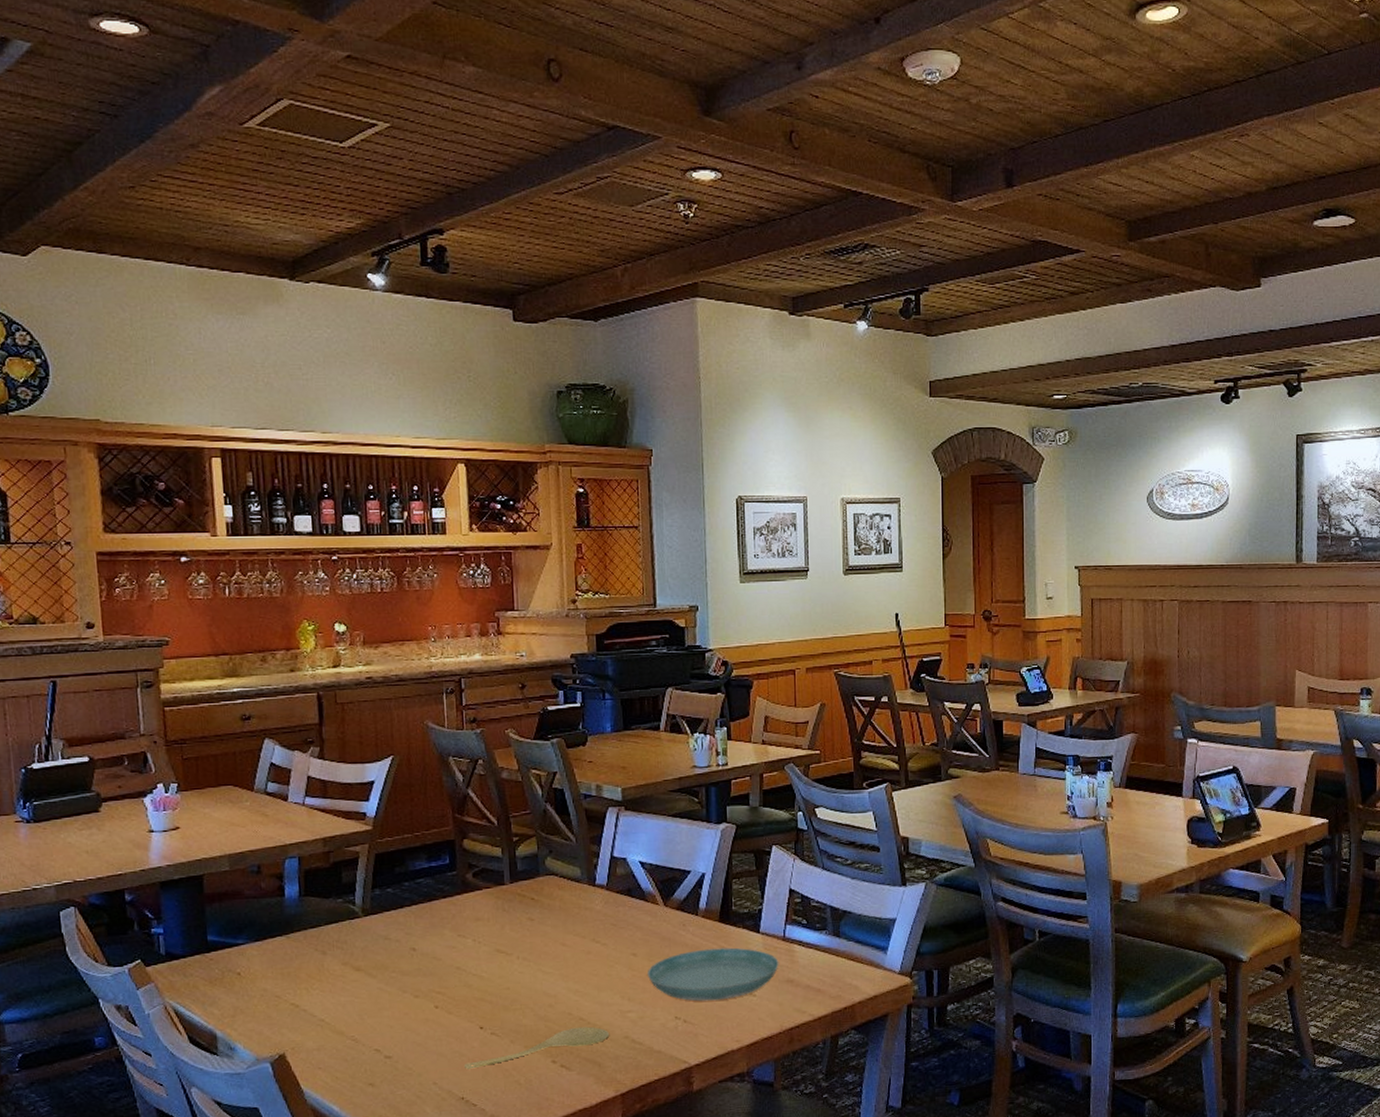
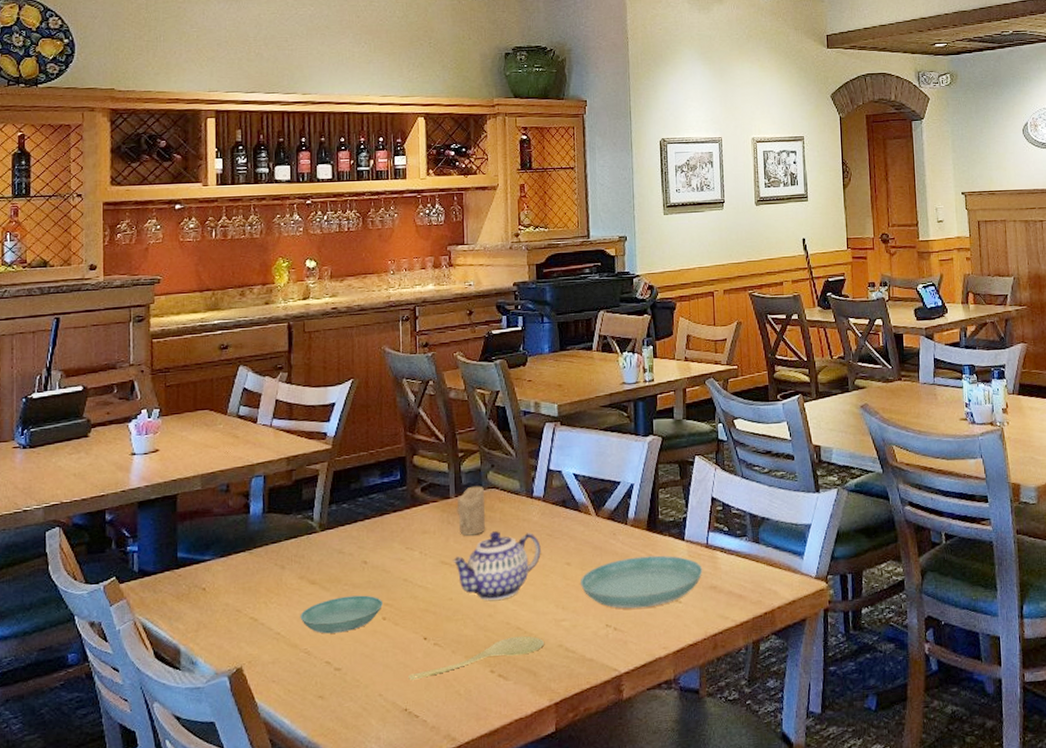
saucer: none [345,983,434,1022] -> present [300,595,383,634]
teapot: none [509,920,605,990] -> present [453,531,541,600]
candle: none [512,872,545,924] -> present [457,486,486,536]

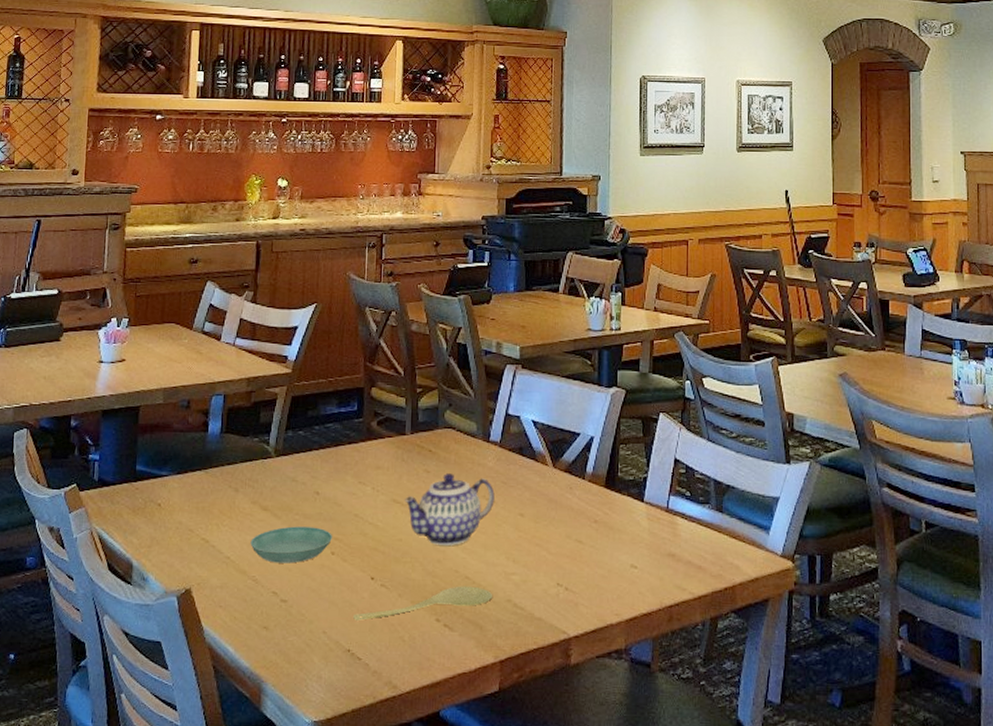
candle: present [457,486,486,536] -> none [411,424,441,476]
saucer: present [581,555,703,609] -> none [533,514,662,570]

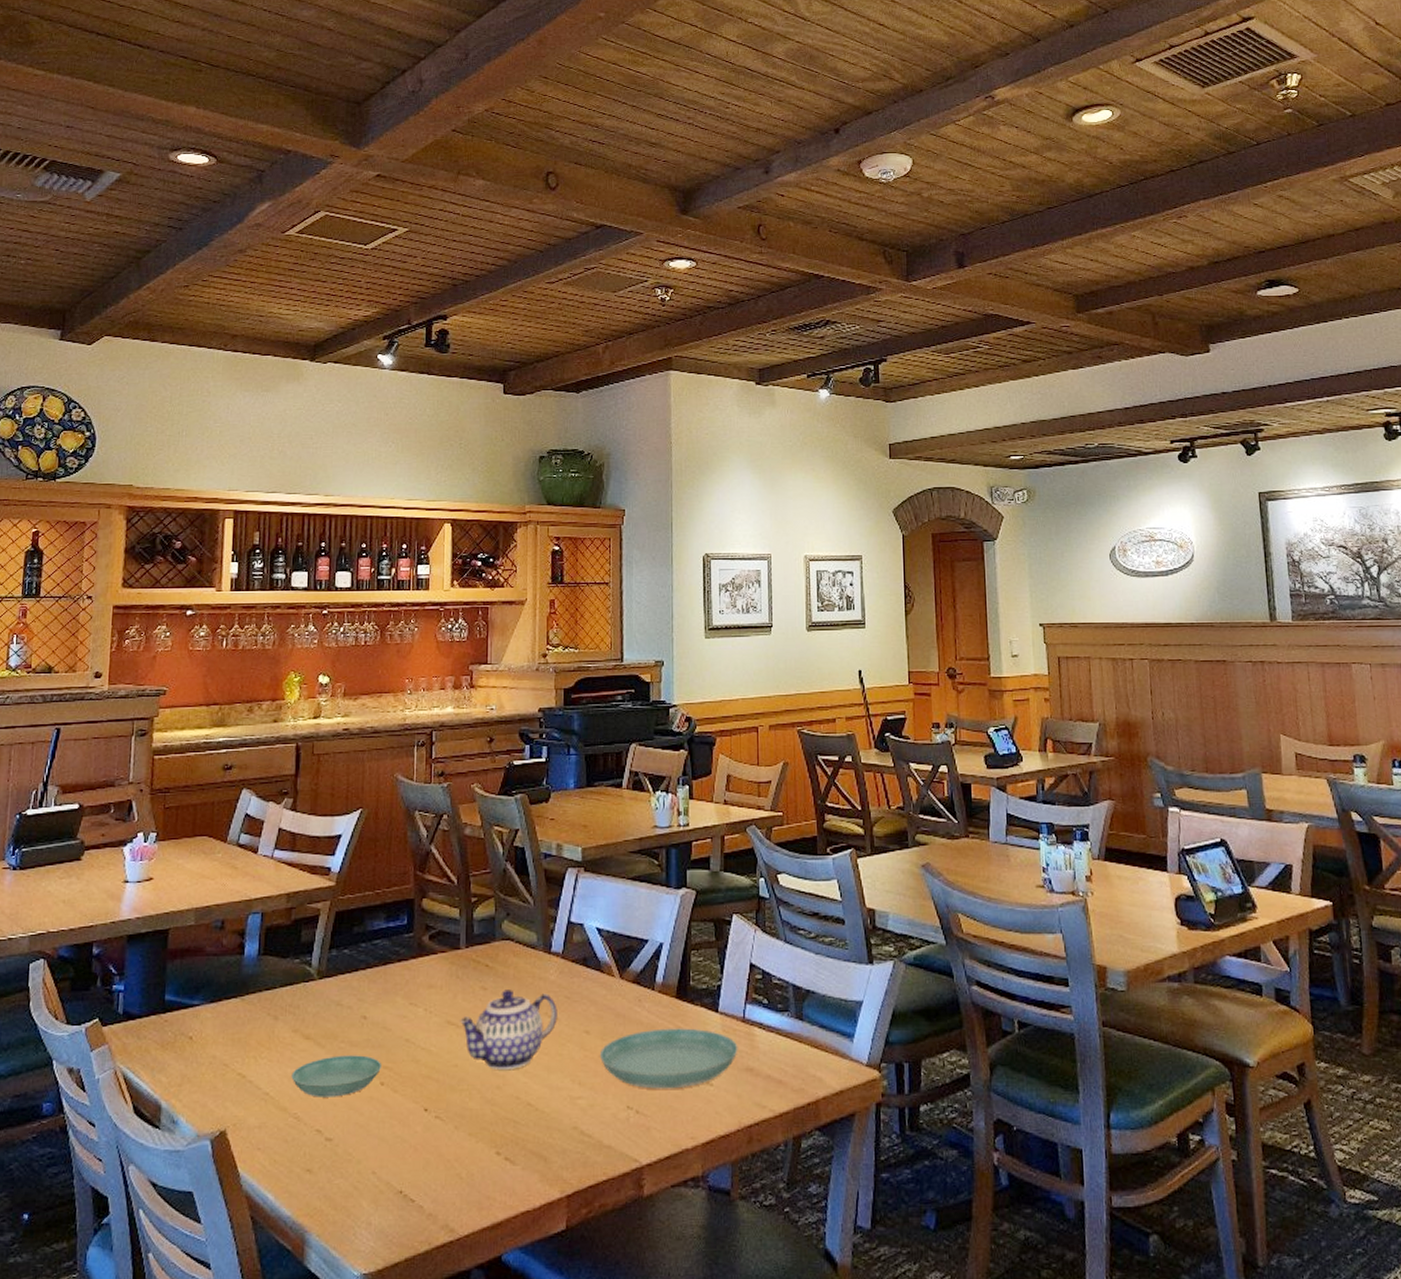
spoon: present [352,586,493,621] -> none [404,1113,558,1158]
saucer: none [533,514,662,570] -> present [600,1028,738,1089]

